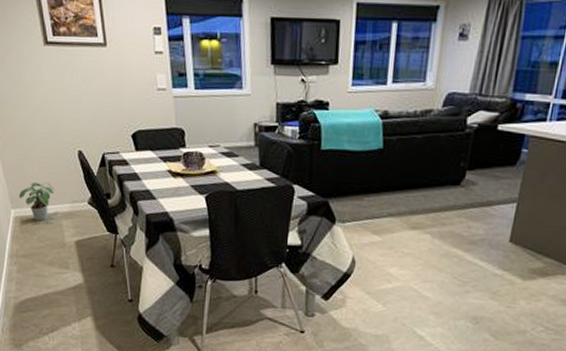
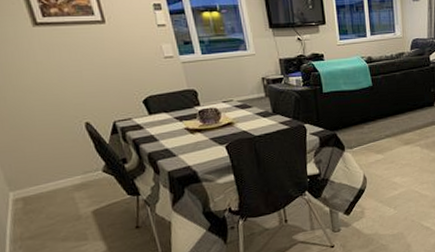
potted plant: present [18,182,55,221] -> none [16,158,62,199]

